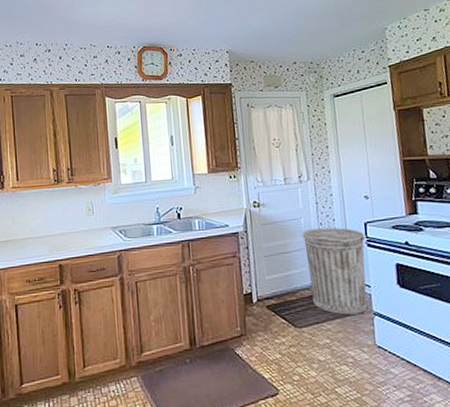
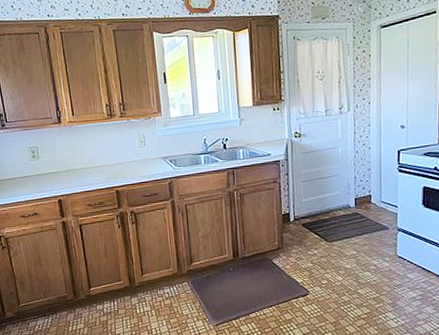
trash can: present [302,227,368,315] -> none [338,155,397,231]

